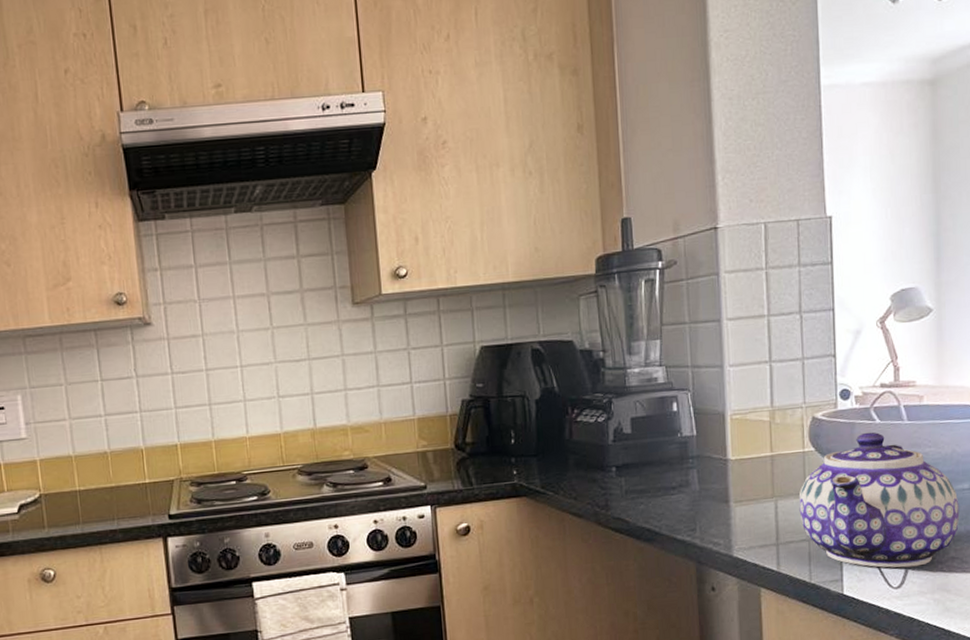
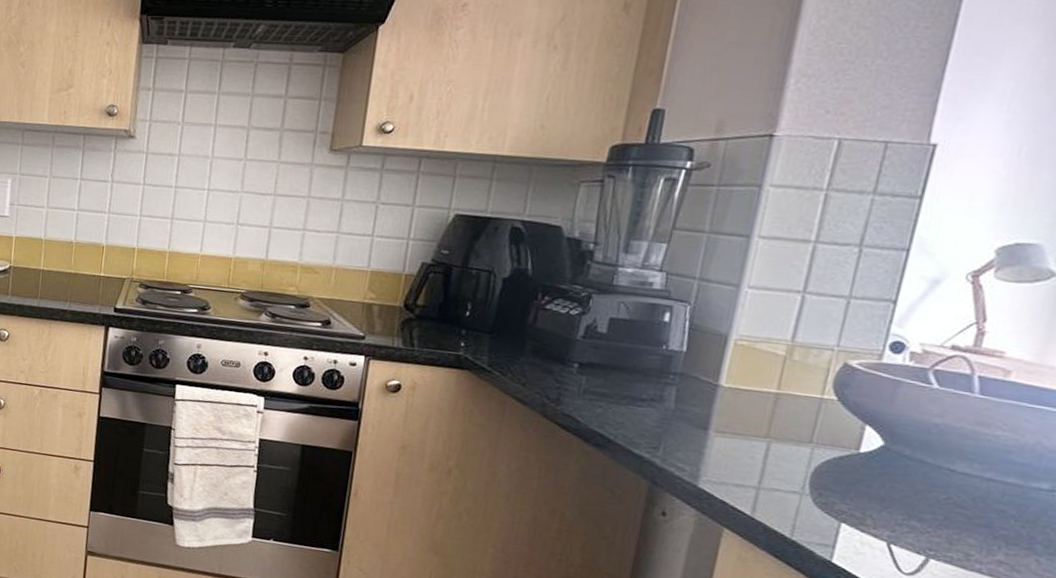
teapot: present [799,432,960,568] -> none [796,395,1029,559]

